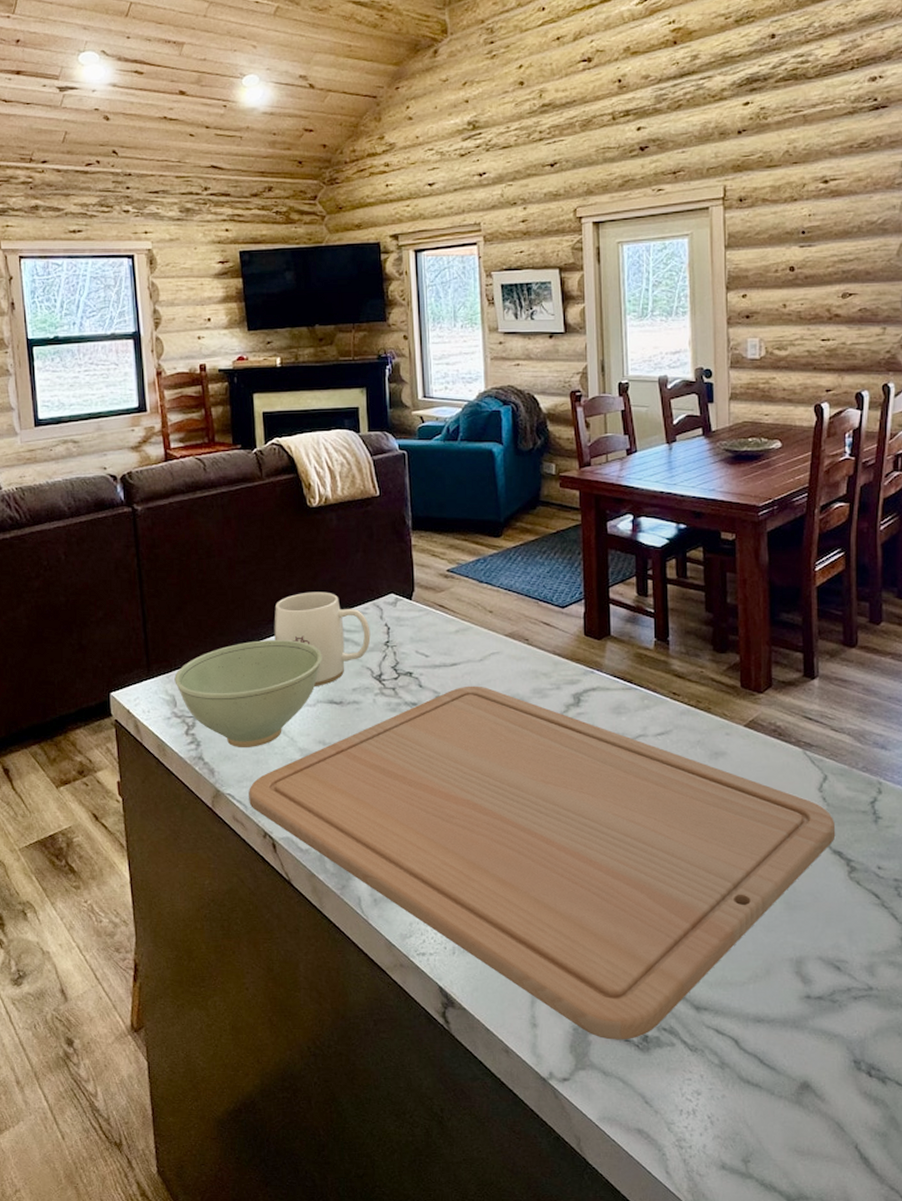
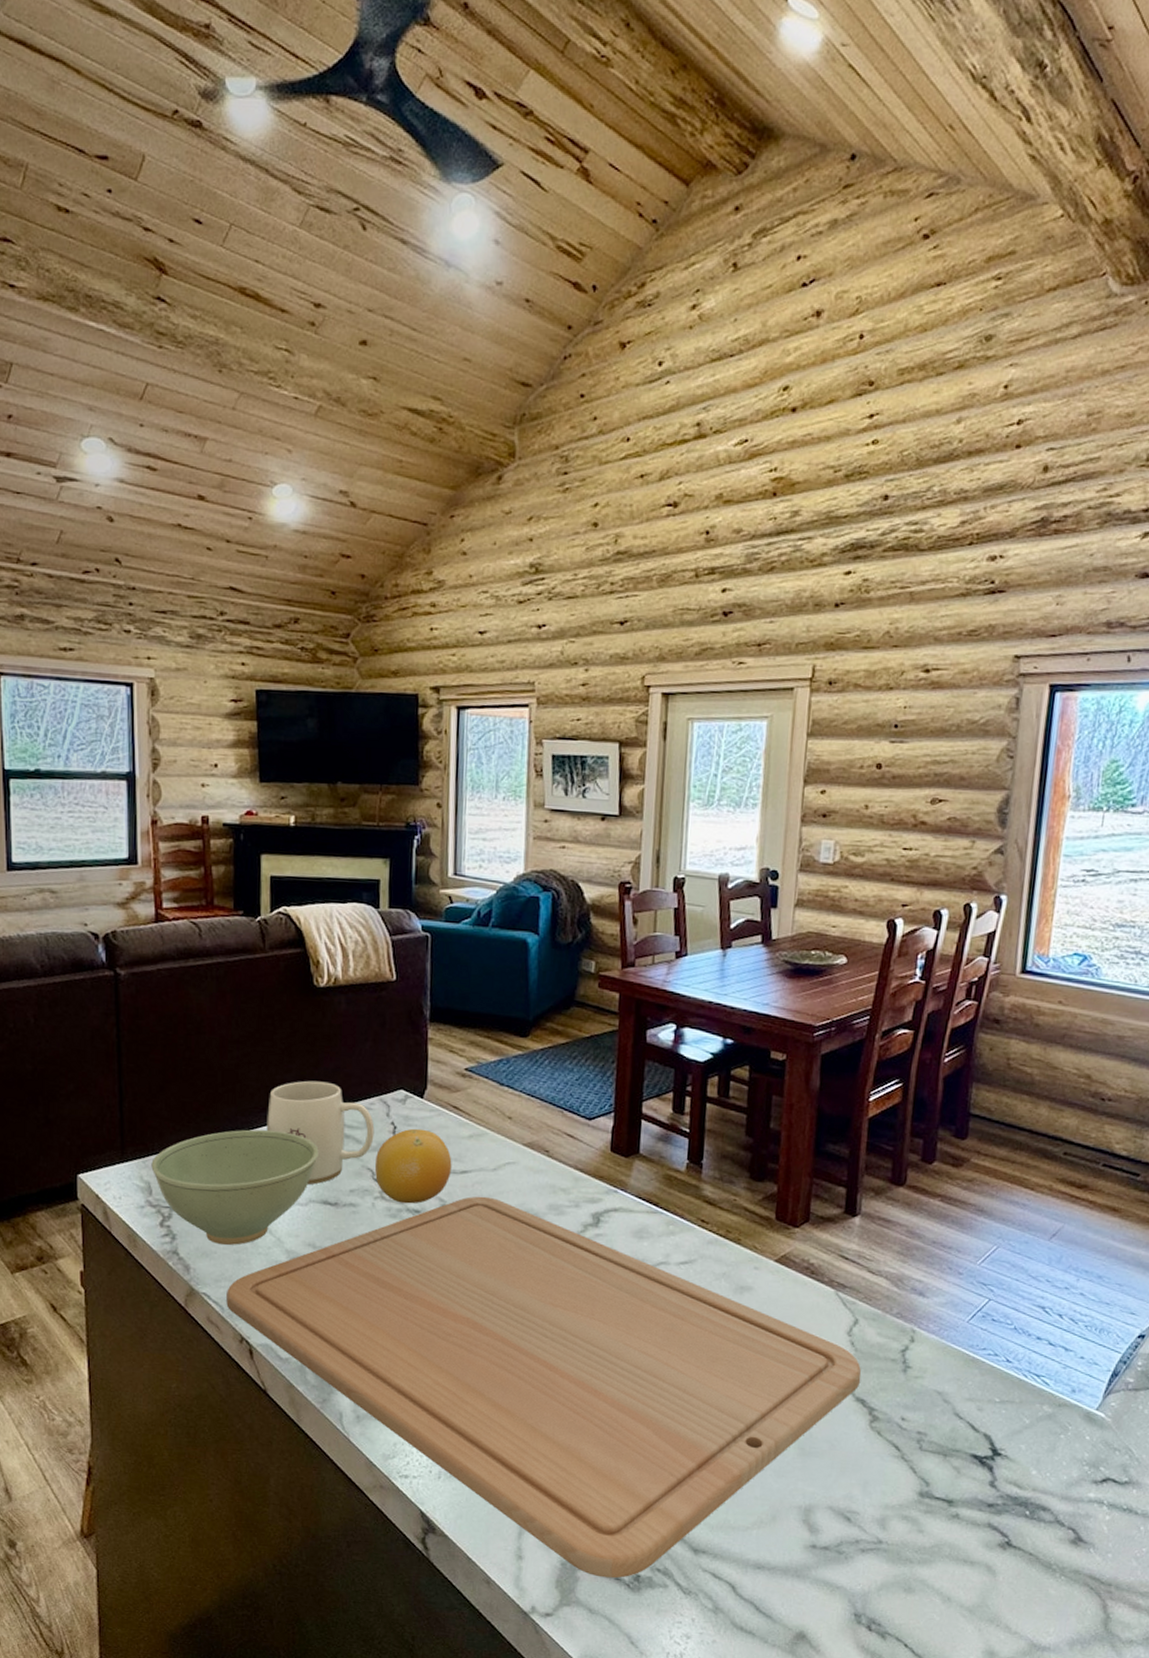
fruit: none [373,628,442,698] -> present [374,1128,452,1204]

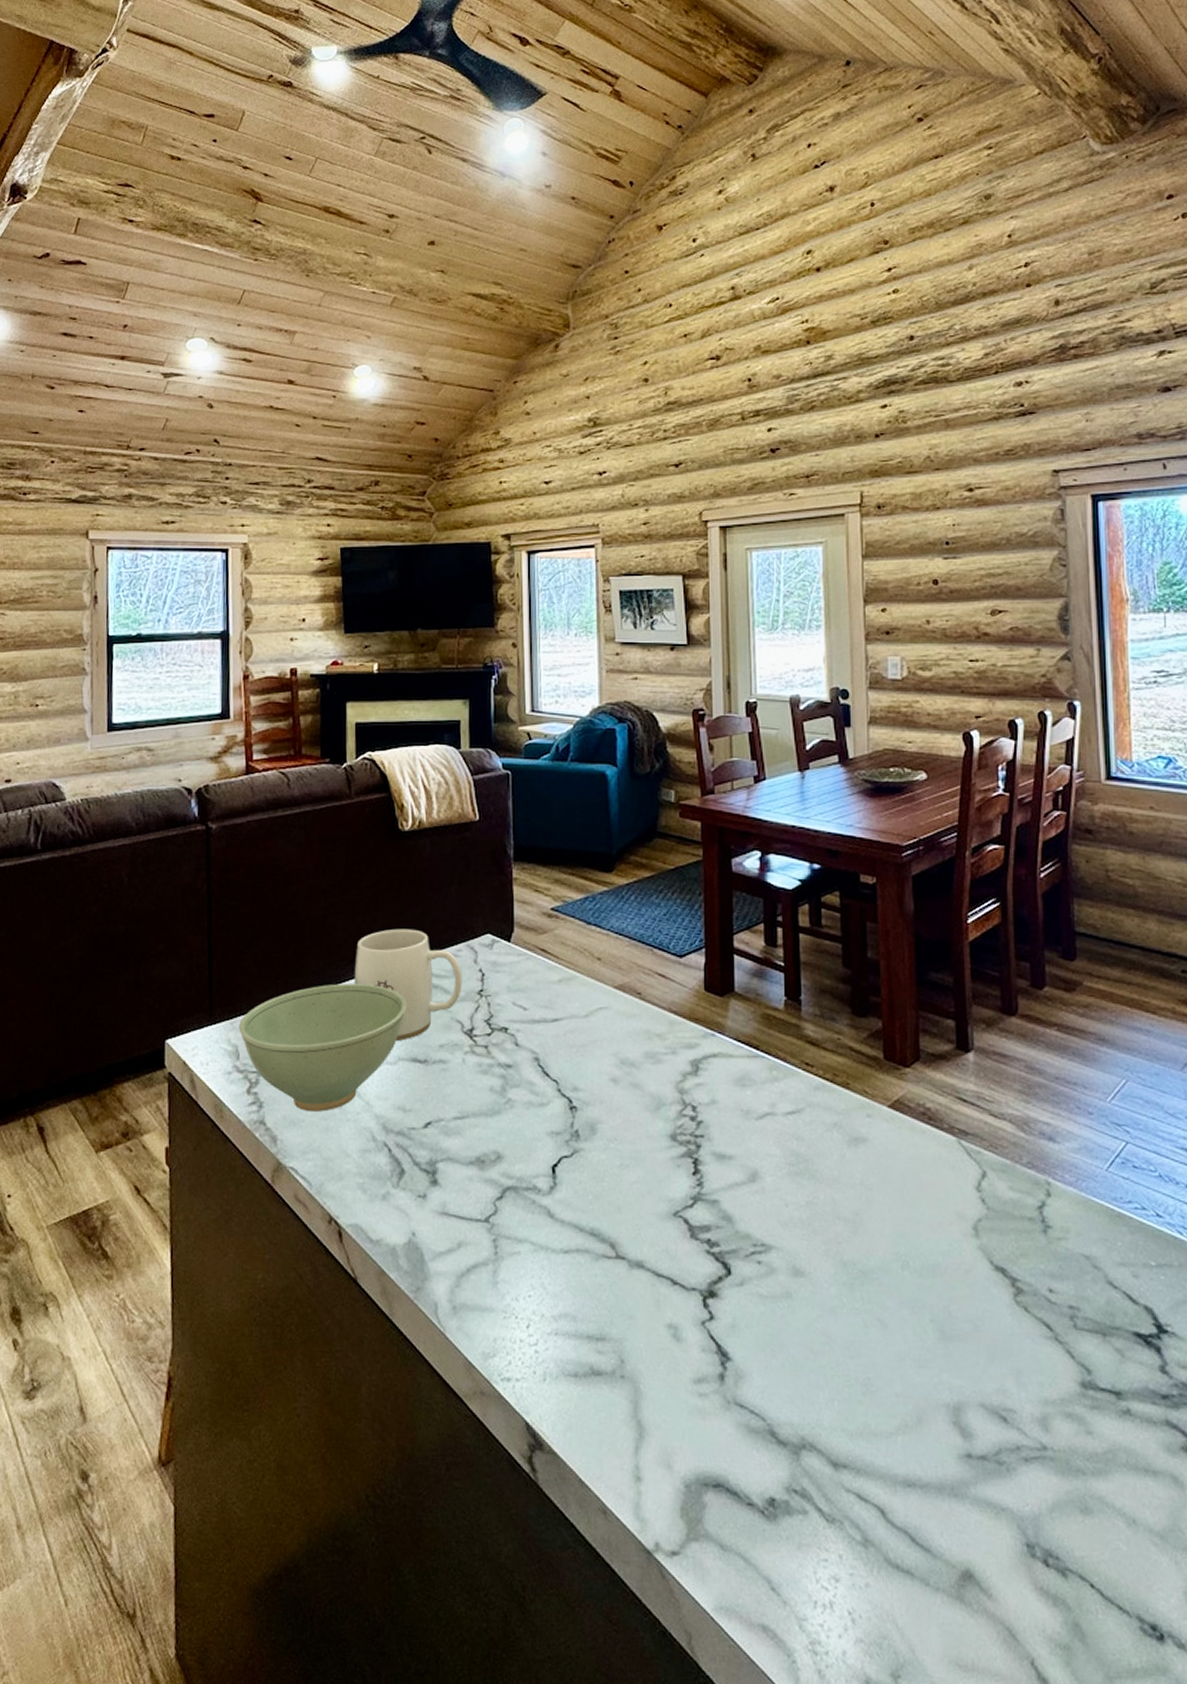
chopping board: present [226,1196,861,1579] -> none [314,1046,998,1504]
fruit: present [374,1128,452,1204] -> none [463,975,542,1058]

